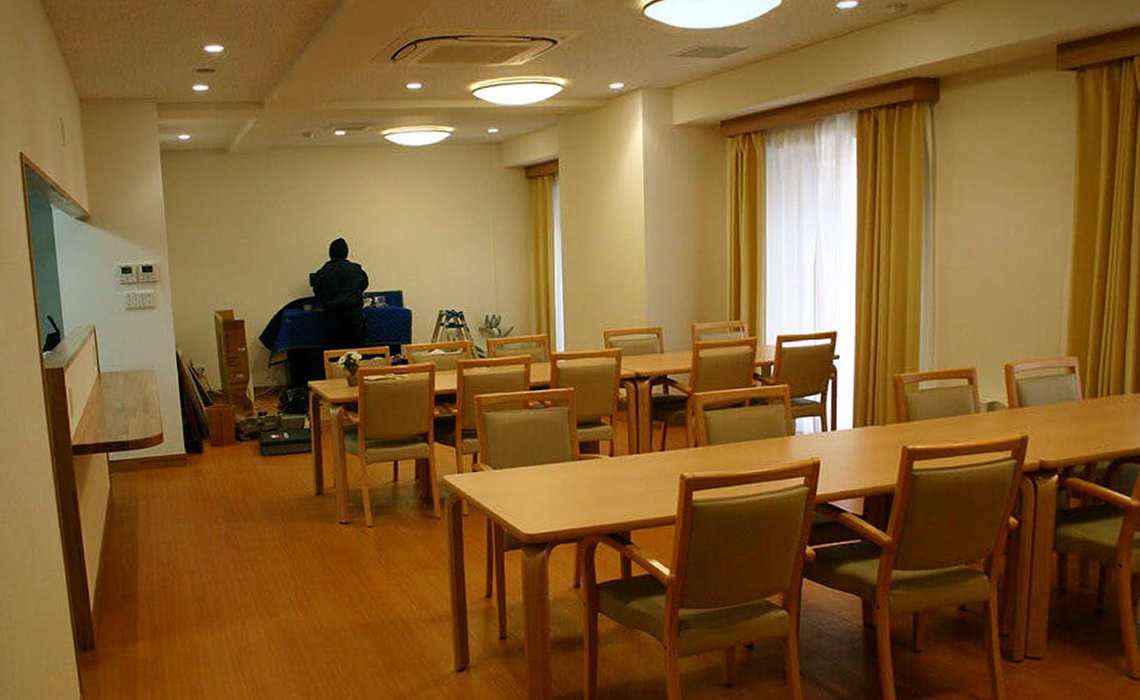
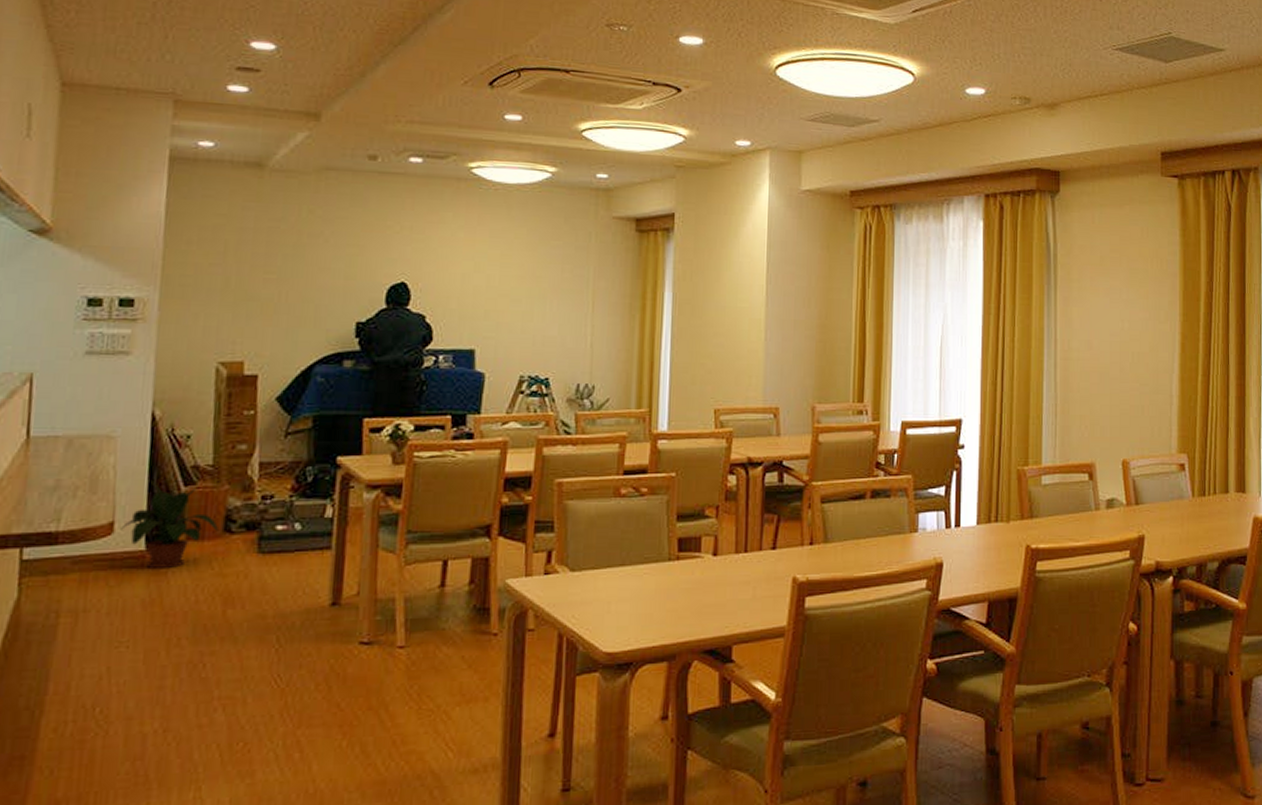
potted plant: none [168,400,233,467] -> present [120,477,220,568]

